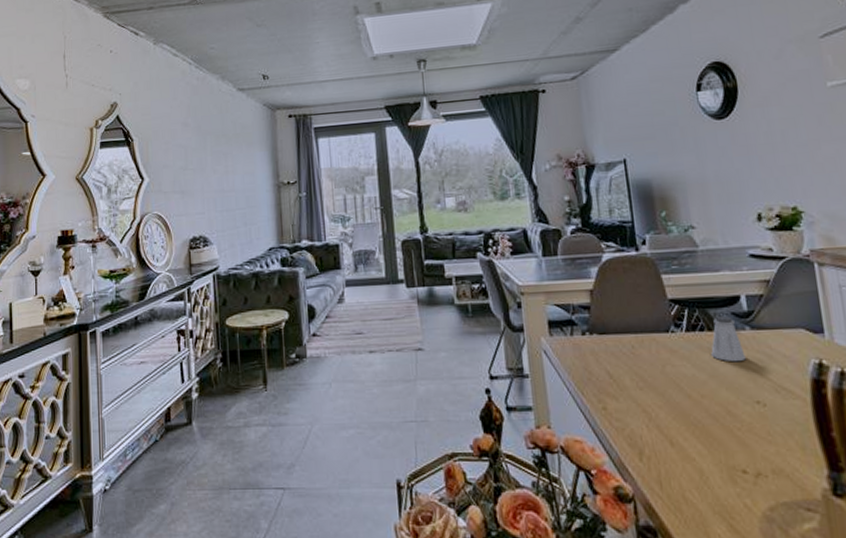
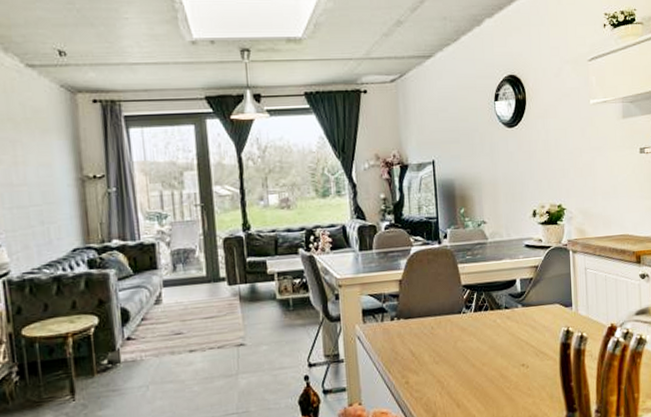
saltshaker: present [711,316,746,362] -> none [492,297,517,335]

